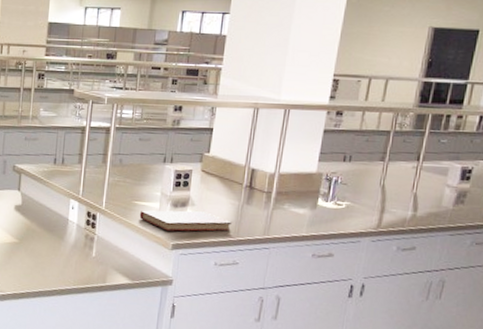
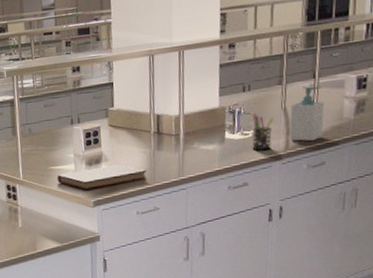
pen holder: none [343,185,370,225] -> present [252,113,274,151]
soap bottle: none [383,167,425,224] -> present [289,86,325,142]

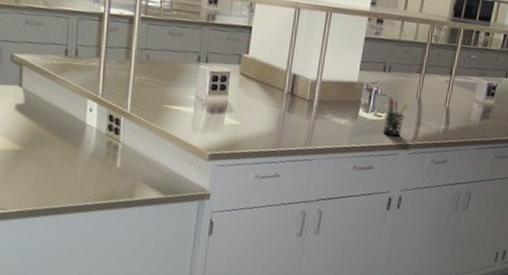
diary: present [57,164,147,190] -> none [171,115,273,141]
soap bottle: present [289,86,325,142] -> none [419,81,457,138]

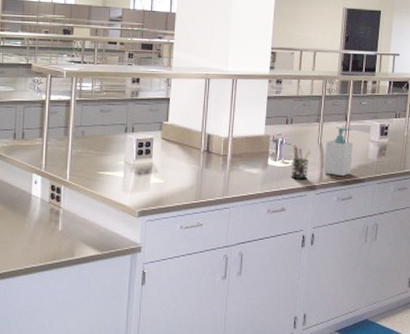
soap bottle: none [419,81,457,138] -> present [324,127,354,177]

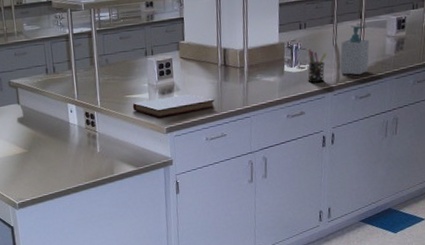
diary: none [104,176,193,199] -> present [132,93,215,117]

